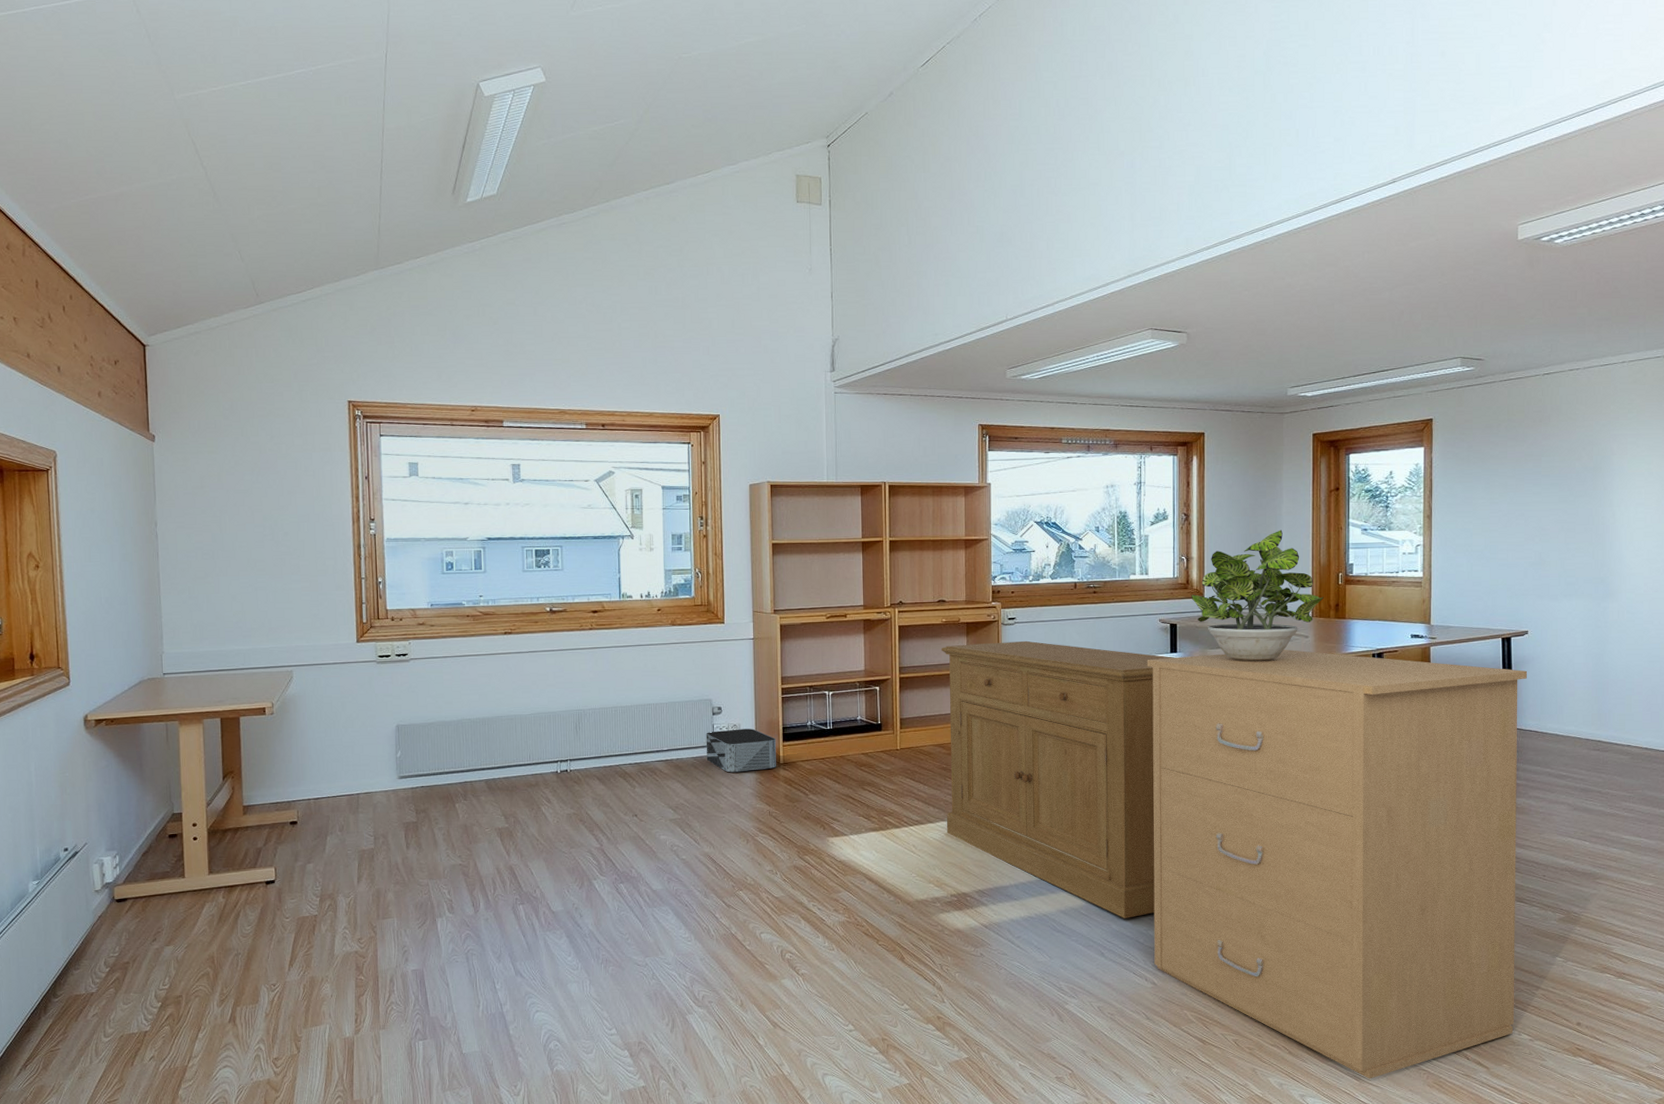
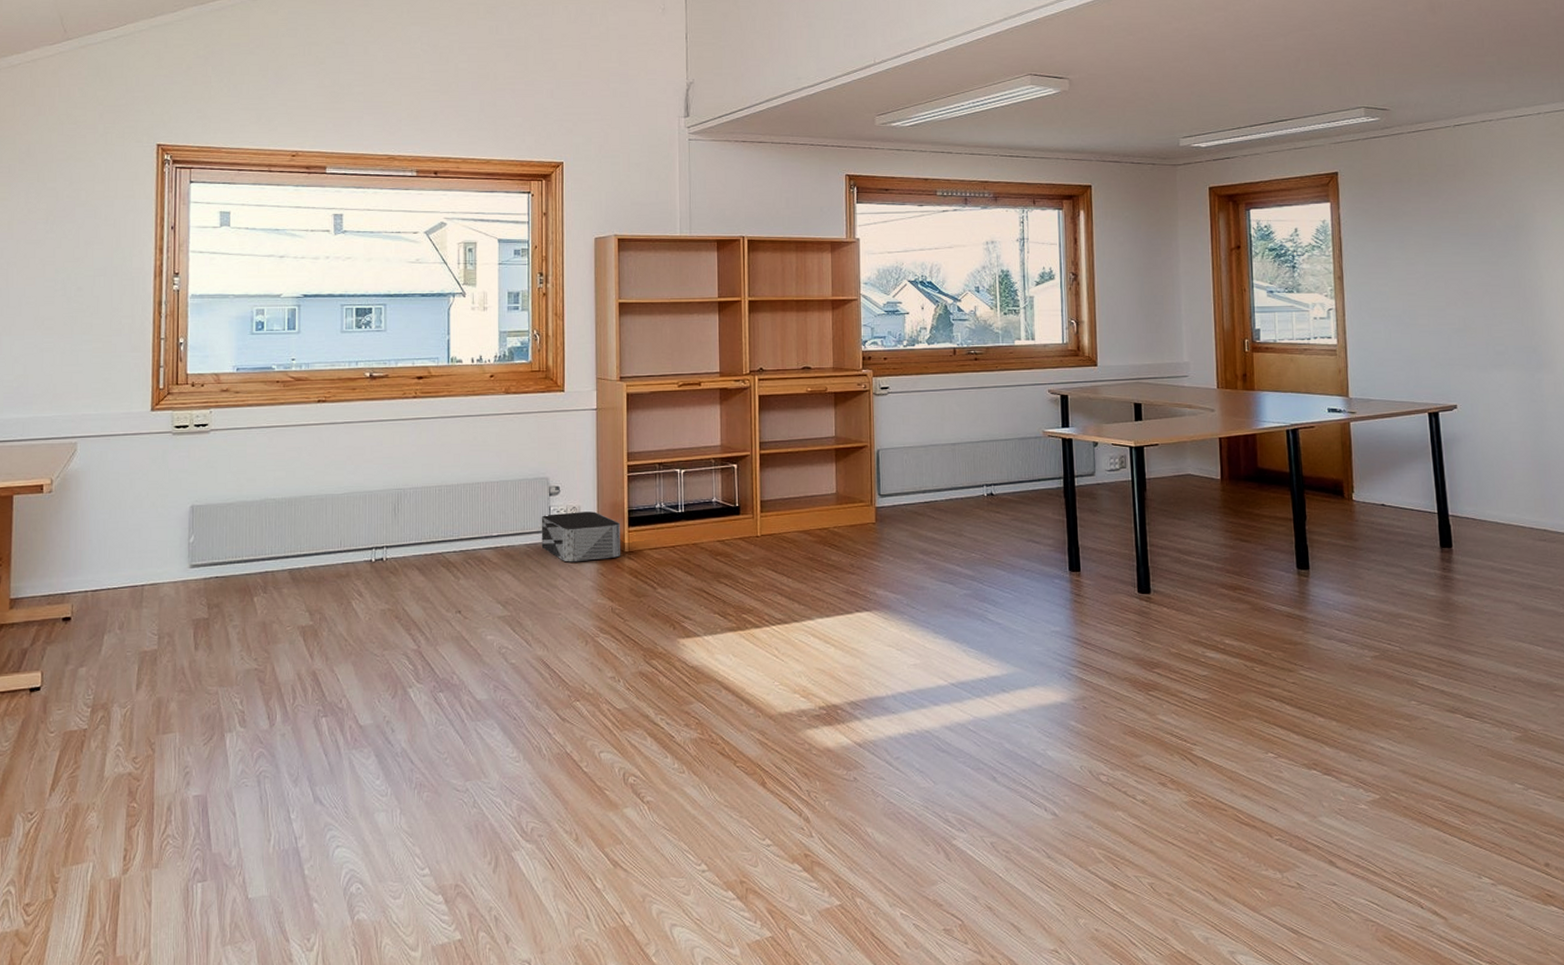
sideboard: present [941,640,1174,918] -> none [806,413,1066,736]
filing cabinet: present [1147,650,1528,1079] -> none [1036,425,1472,932]
potted plant: present [1191,530,1324,662] -> none [1082,291,1229,439]

